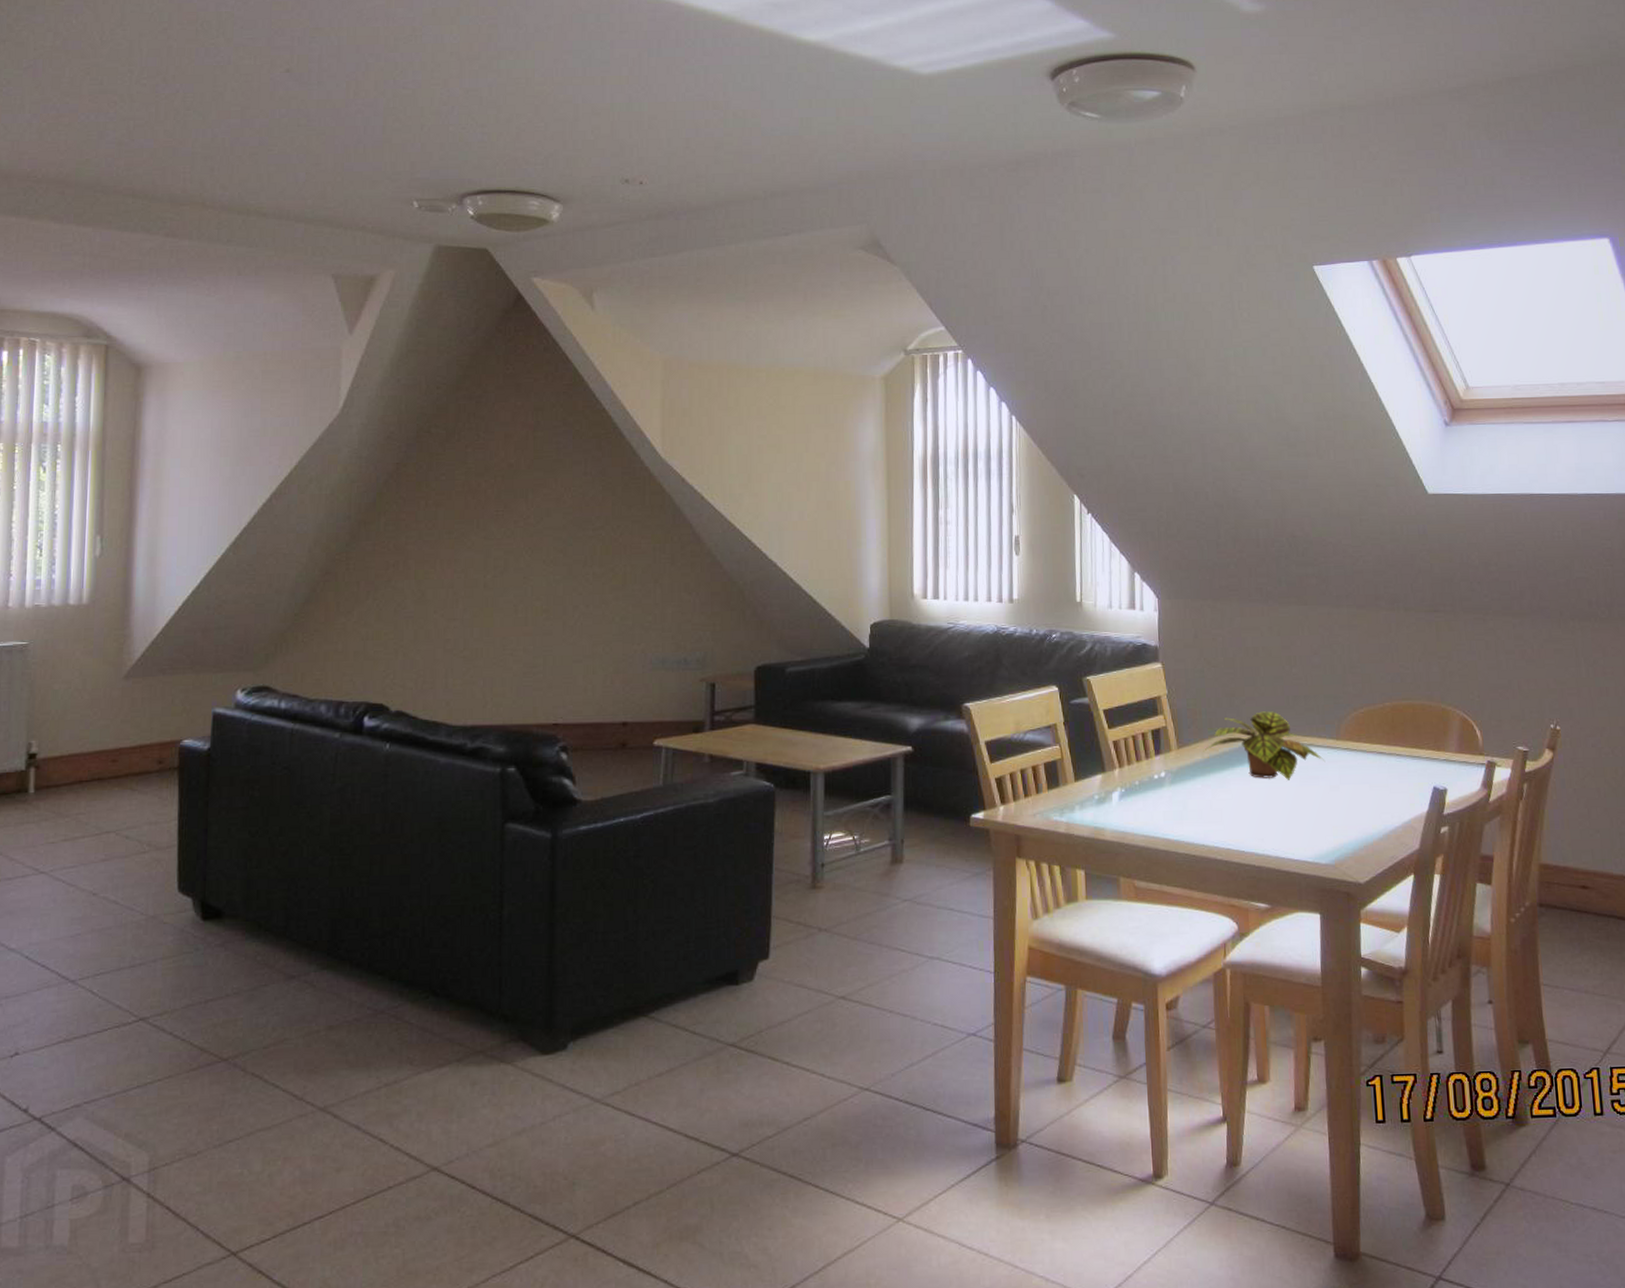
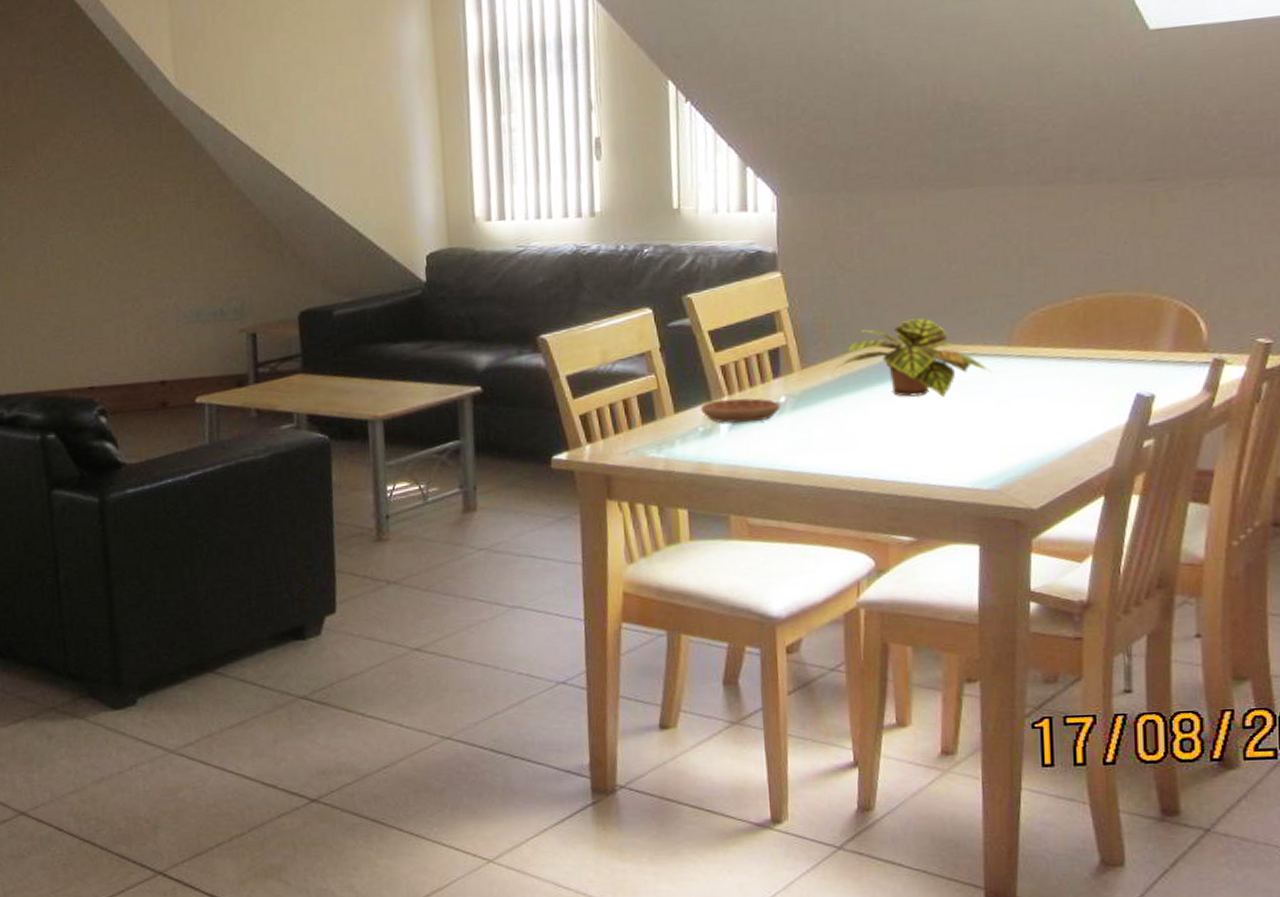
saucer: none [1097,771,1161,794] -> present [701,398,781,423]

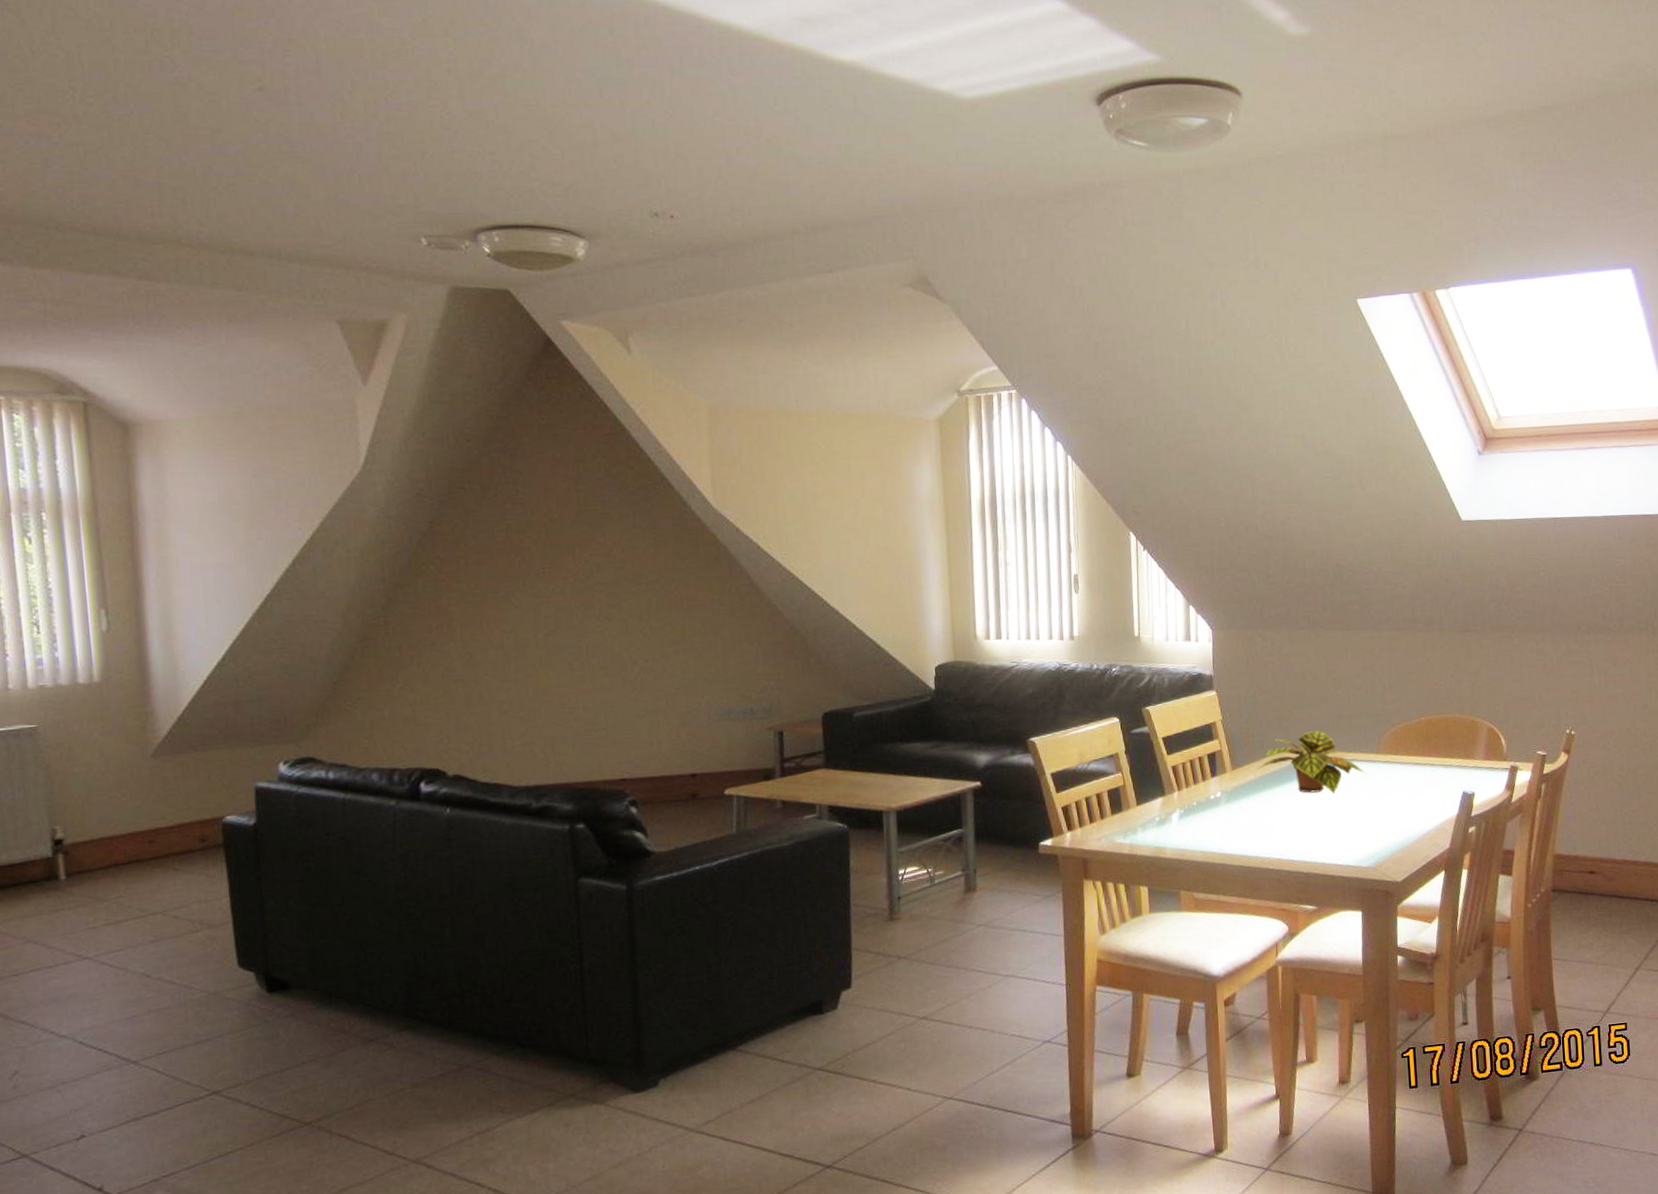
saucer: present [701,398,781,423] -> none [1157,793,1217,814]

